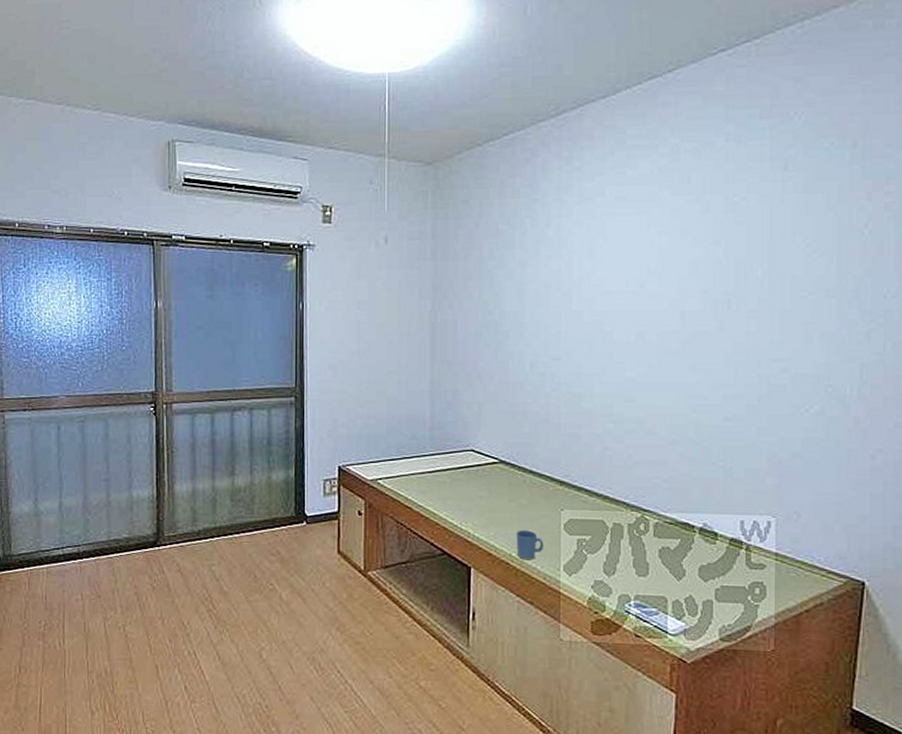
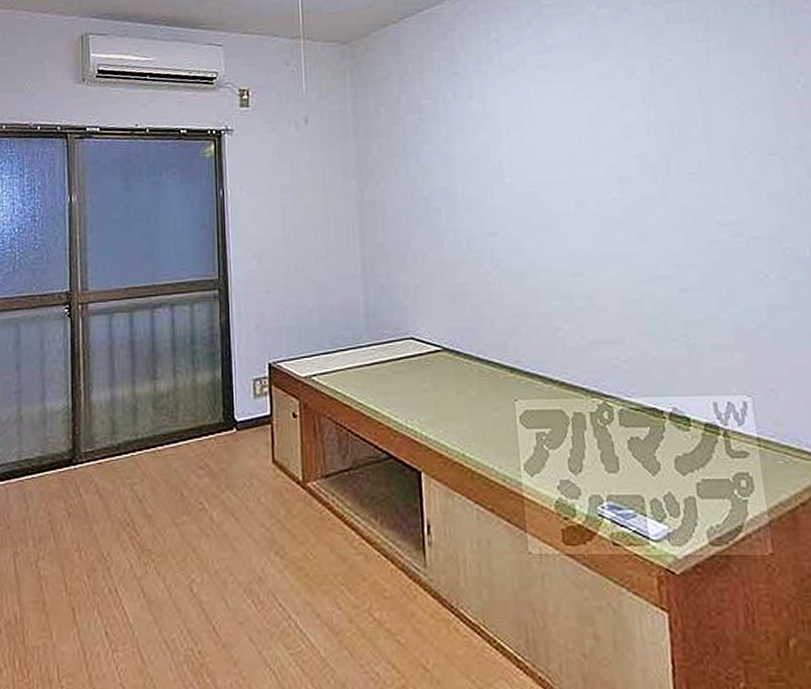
mug: present [516,529,544,560] -> none [468,425,500,461]

